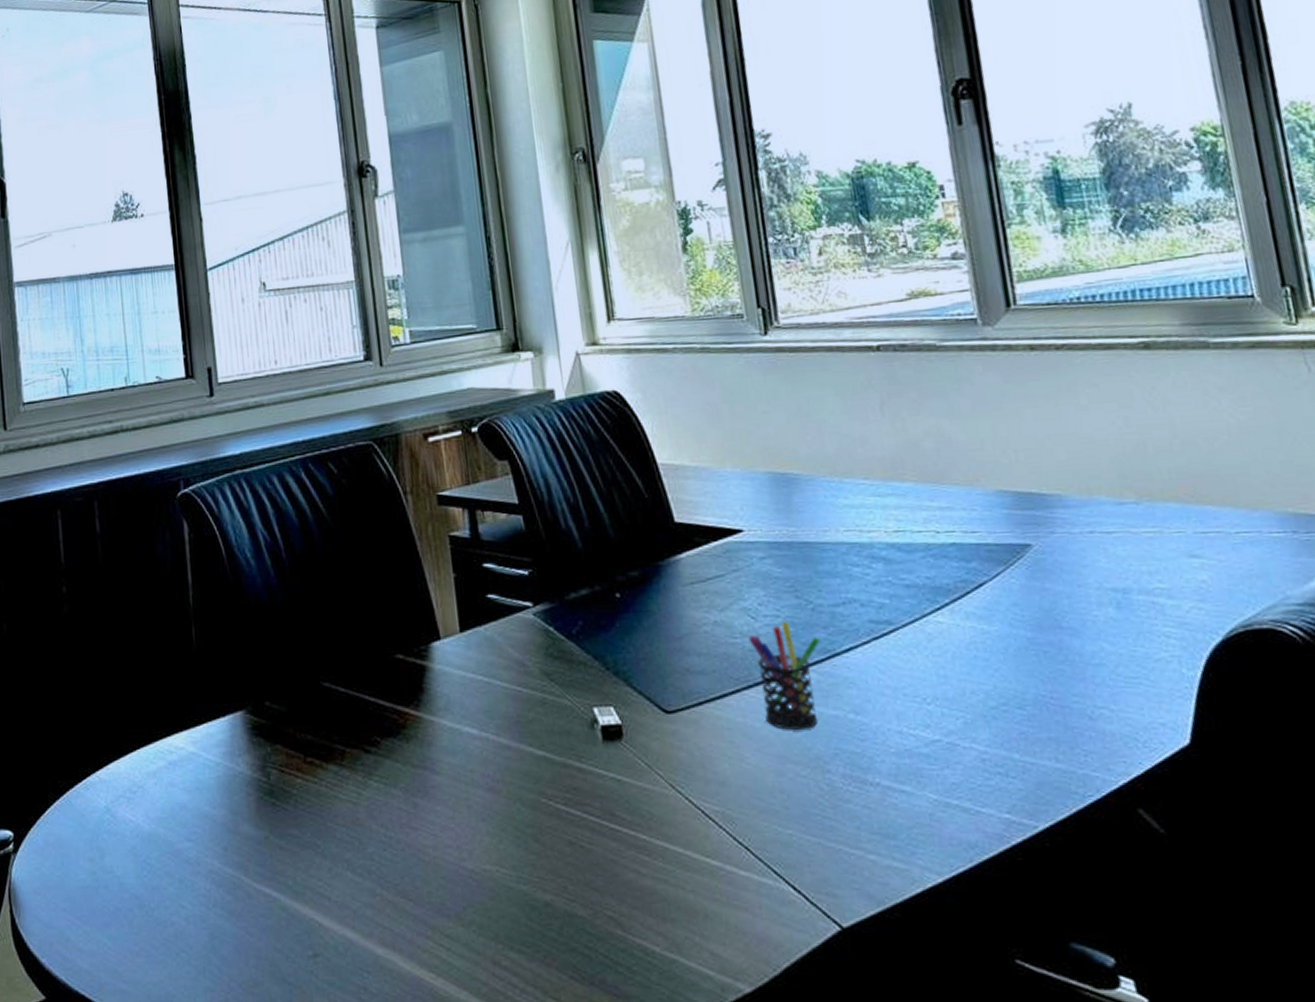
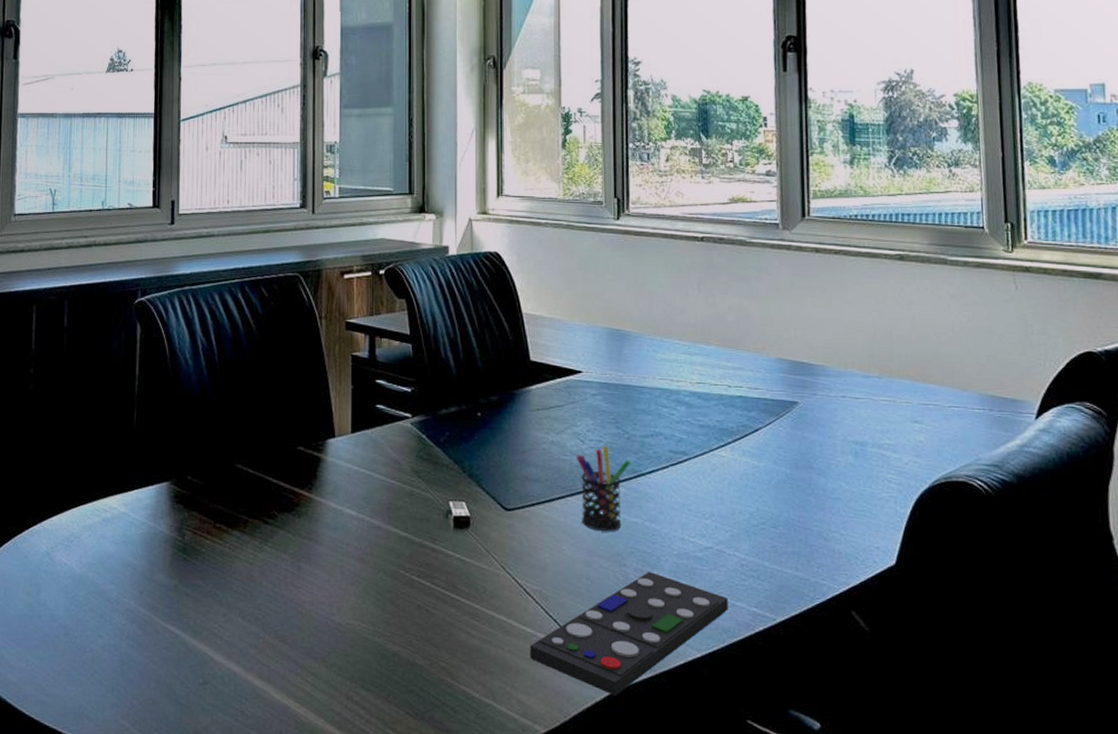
remote control: none [718,777,972,939] -> present [530,572,728,696]

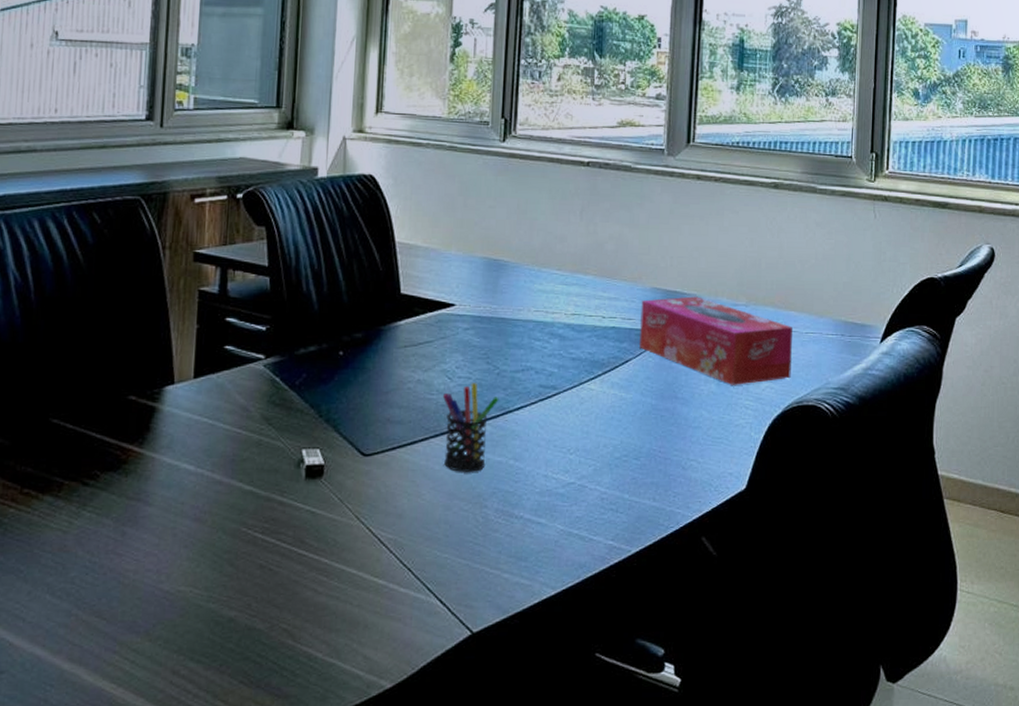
remote control: present [530,572,728,696] -> none [380,512,586,642]
tissue box: none [767,367,936,458] -> present [639,296,792,385]

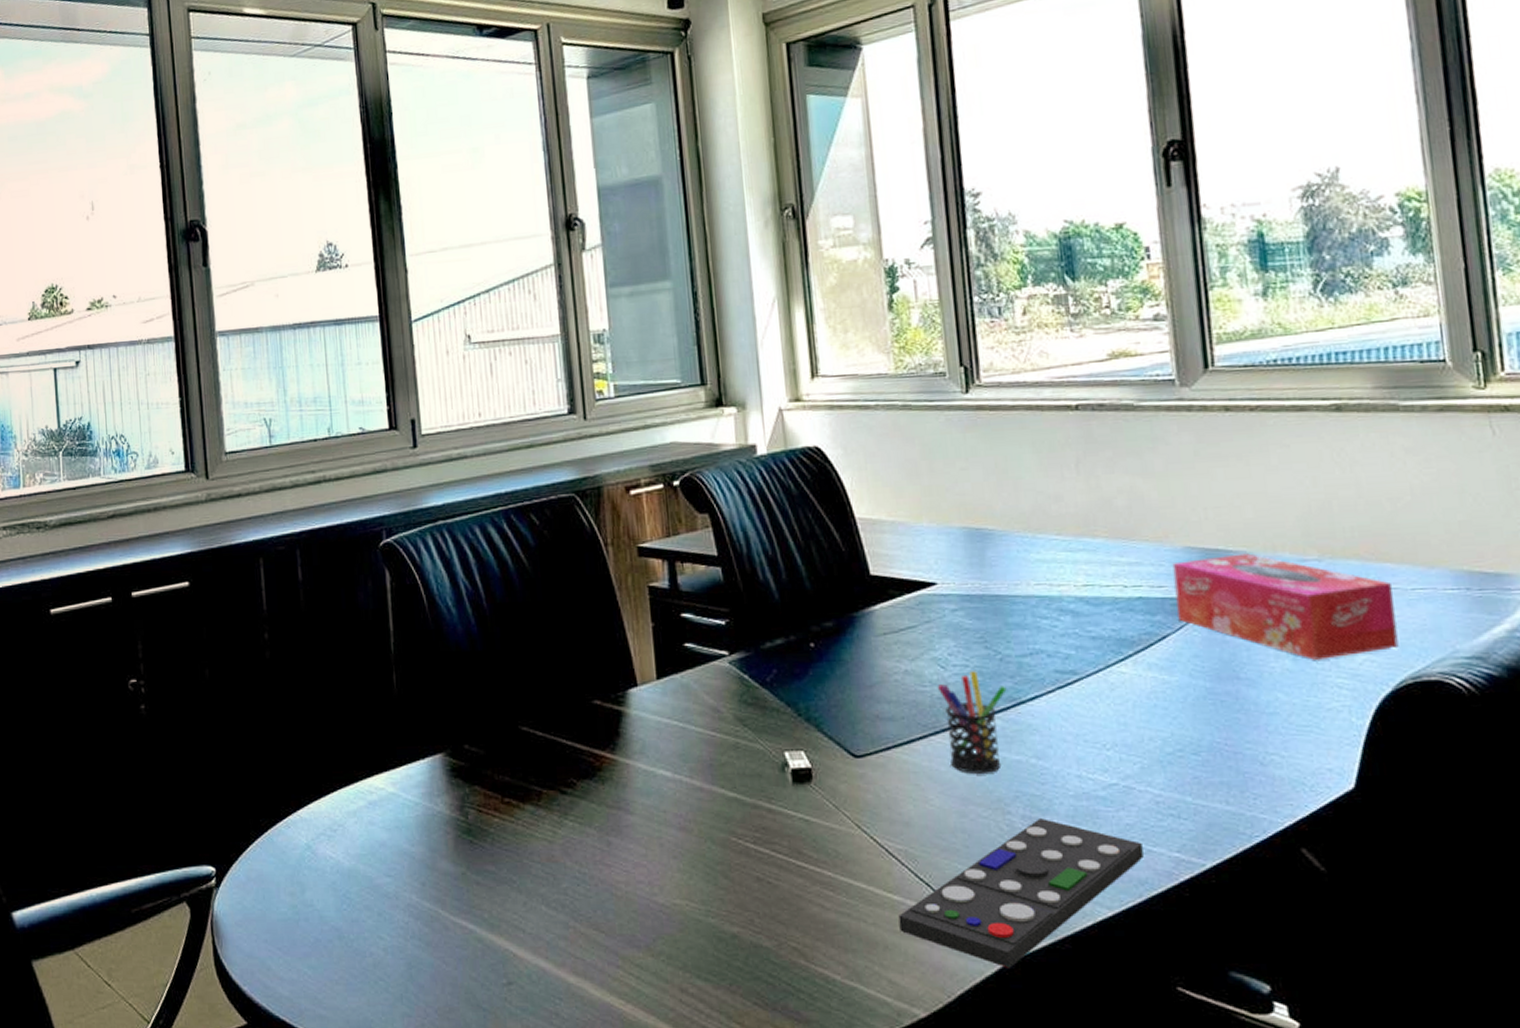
remote control: none [380,512,586,642] -> present [898,818,1144,968]

